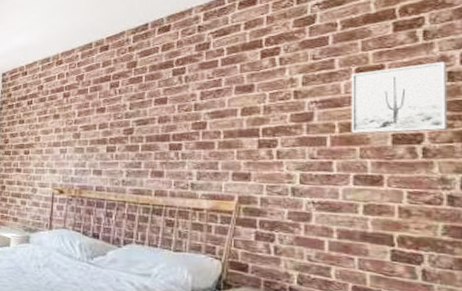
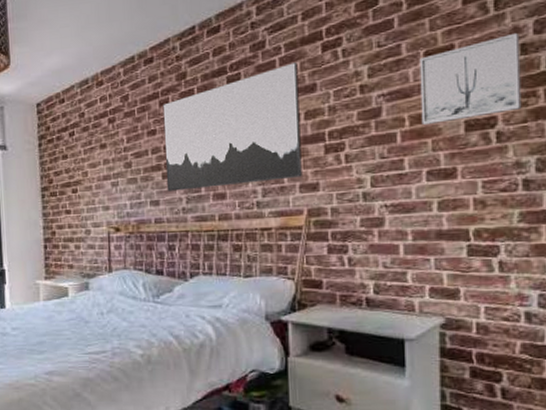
wall art: none [109,64,238,167] -> present [162,62,302,191]

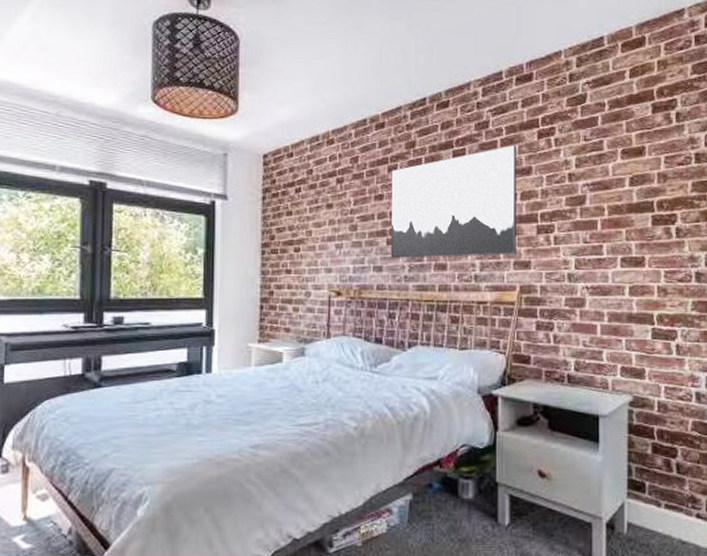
wall art: present [419,32,522,126] -> none [617,143,695,216]

